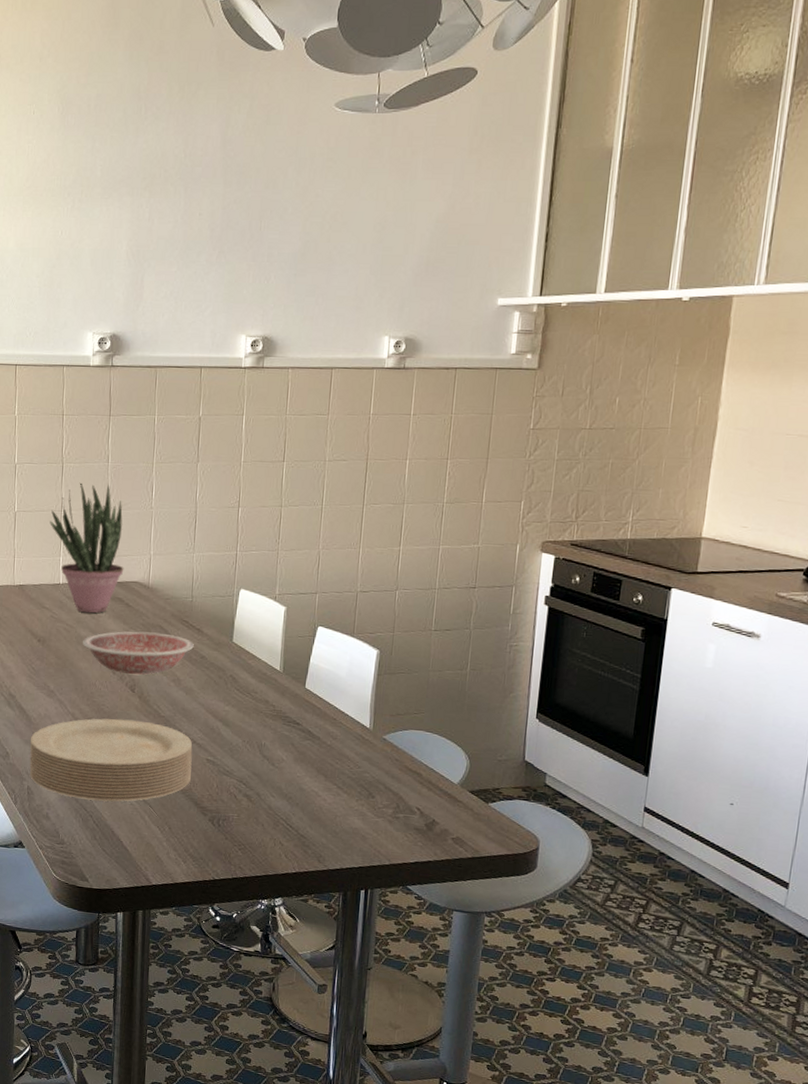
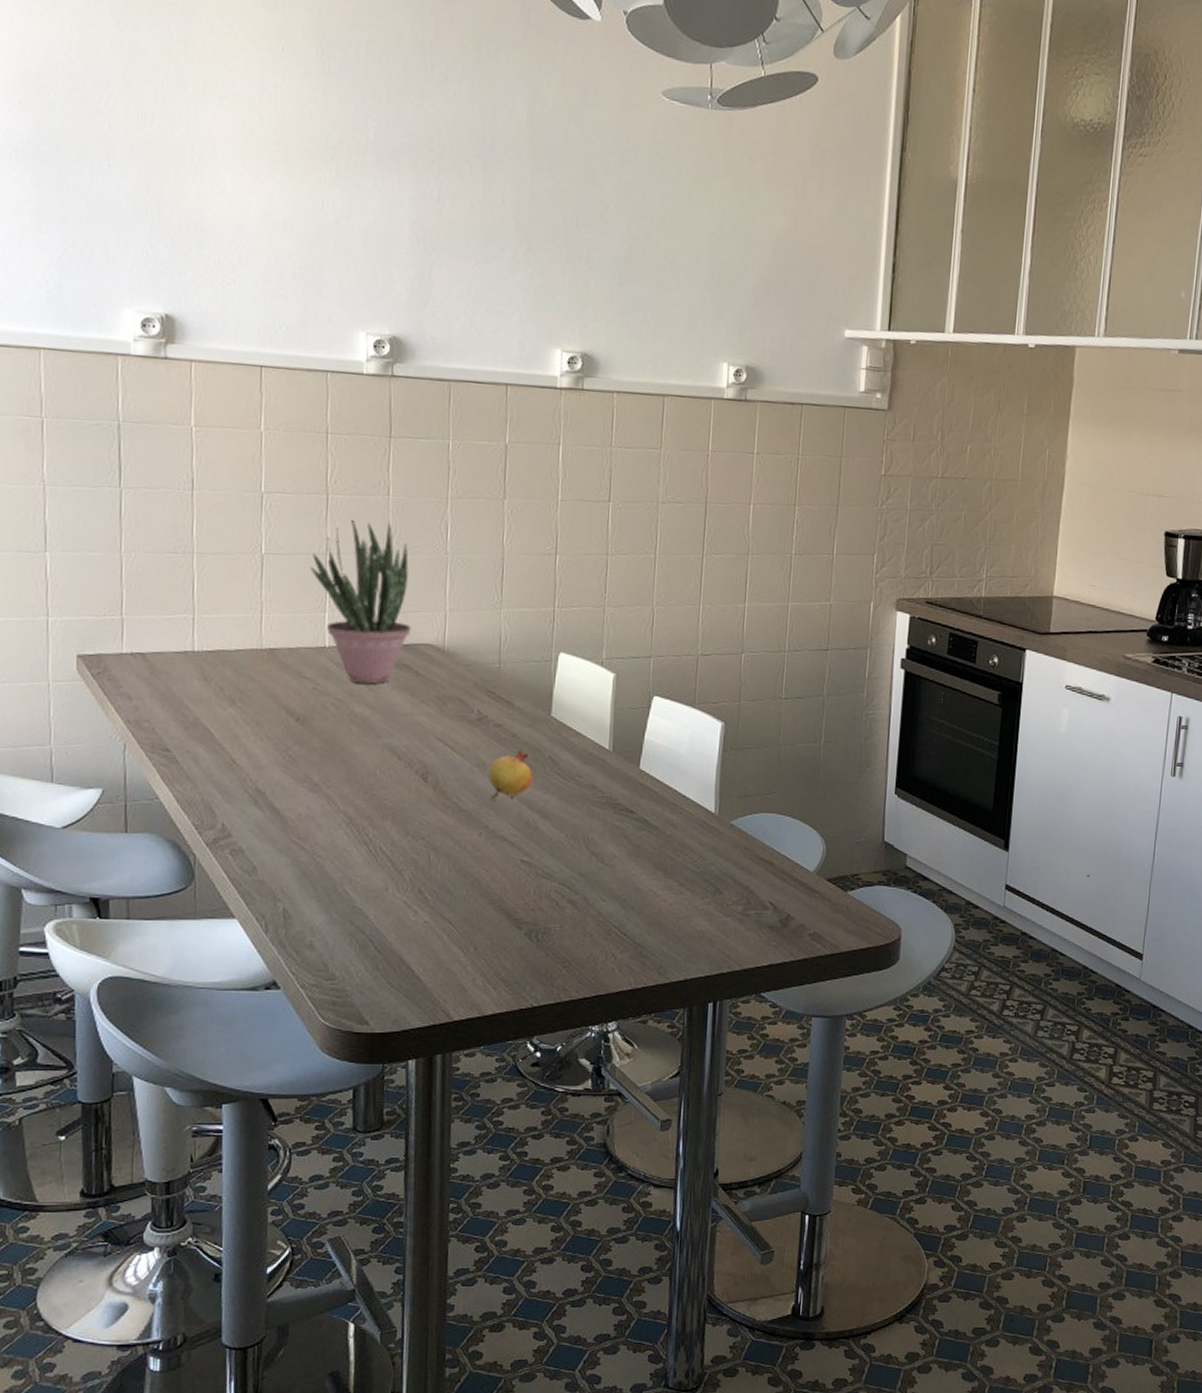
plate: present [29,718,193,802] -> none [286,815,503,921]
bowl: present [83,631,194,675] -> none [357,705,503,760]
fruit: none [181,666,218,709] -> present [487,747,533,800]

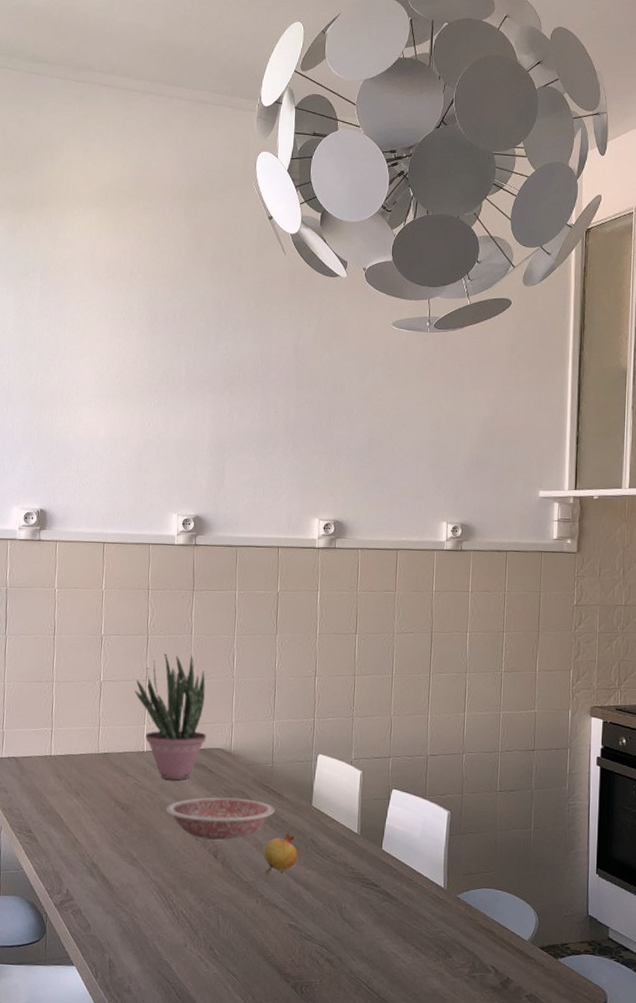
bowl: none [357,705,503,760] -> present [166,797,275,840]

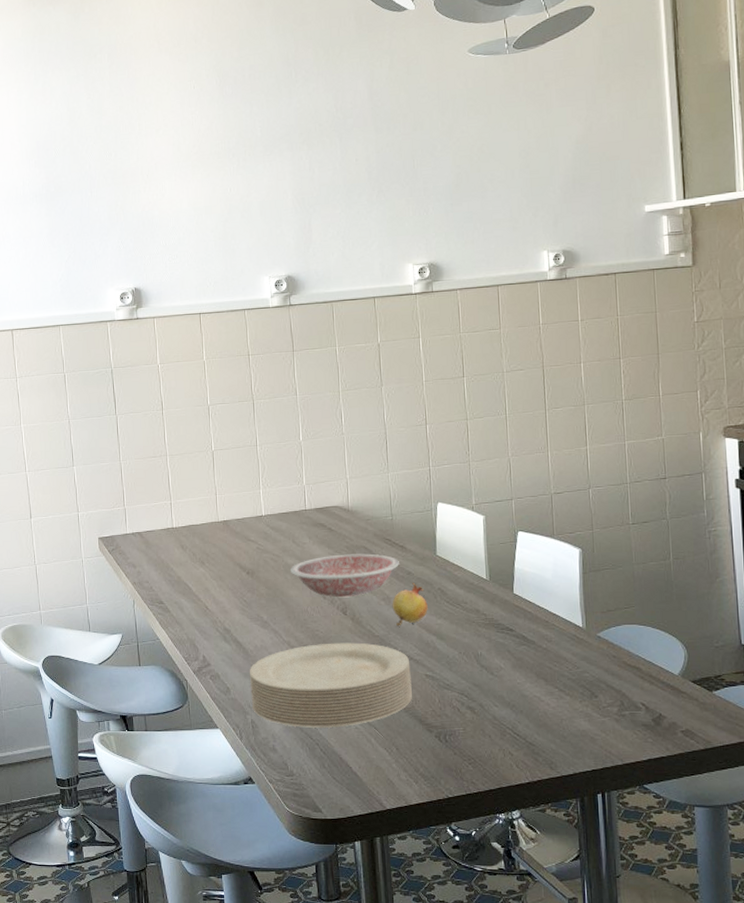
plate: none [111,885,275,972] -> present [249,642,412,728]
potted plant: present [134,653,207,780] -> none [246,415,323,542]

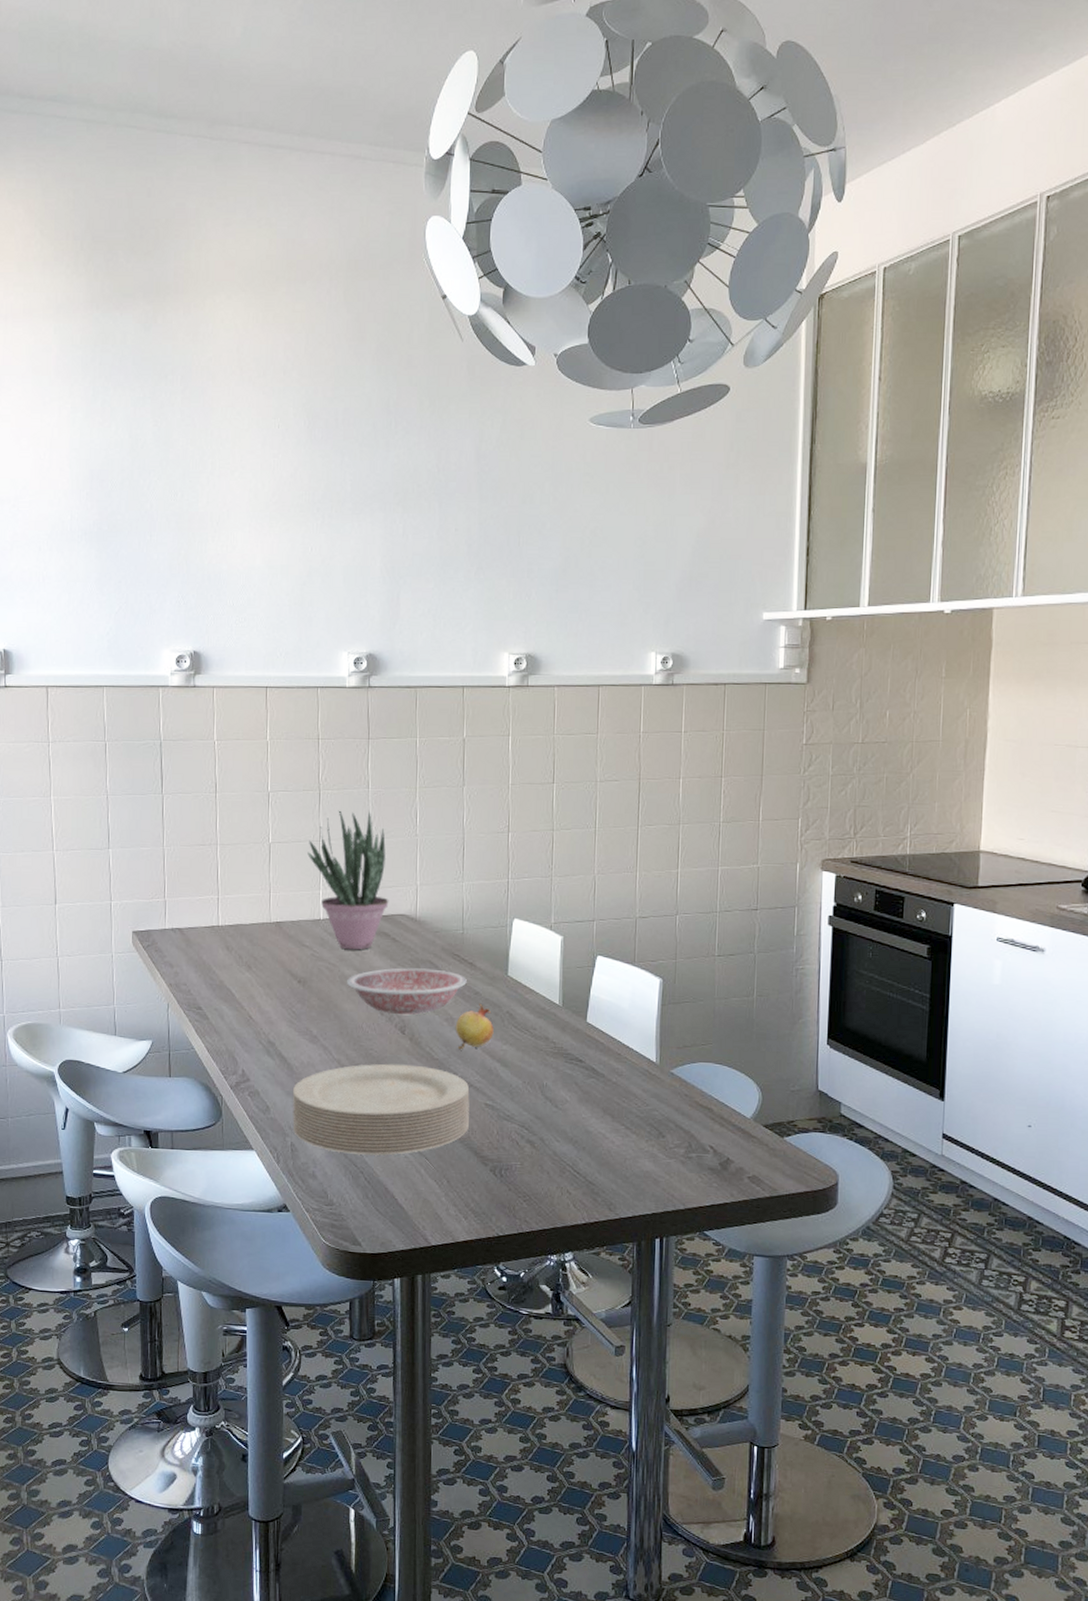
potted plant: none [246,415,323,542] -> present [307,810,389,950]

